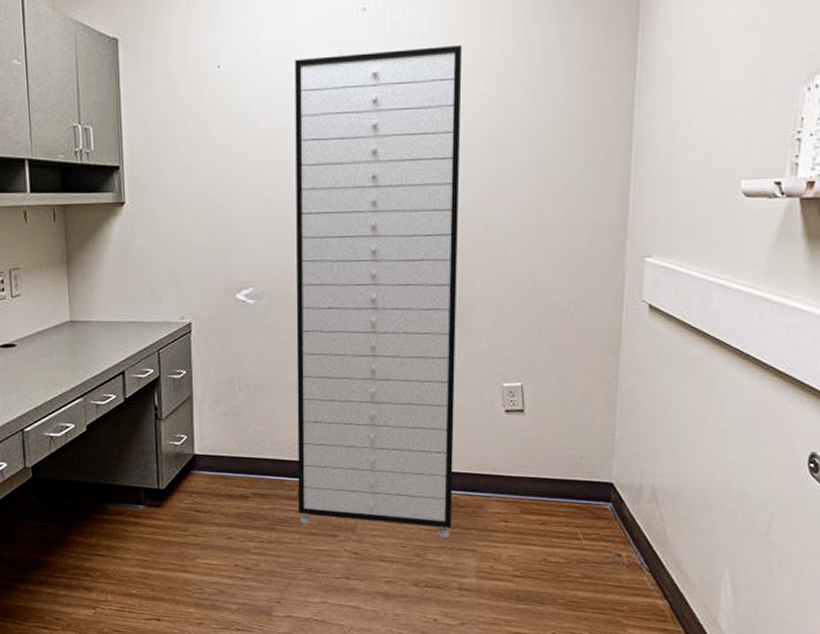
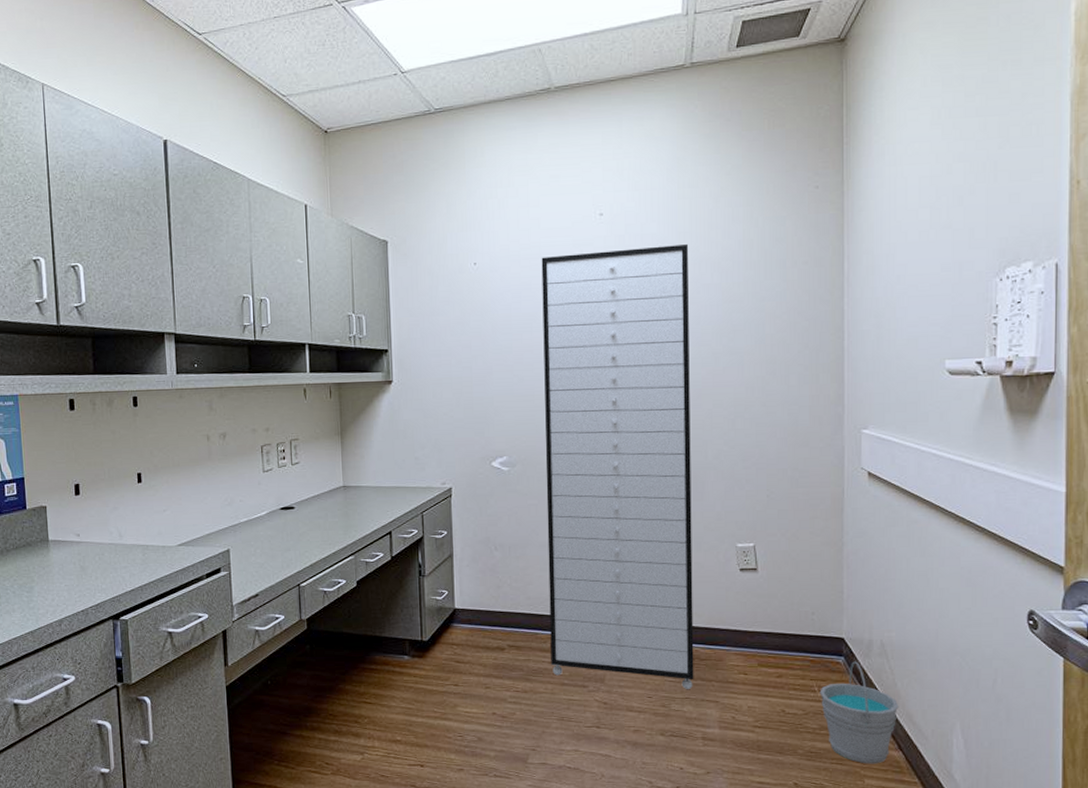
bucket: none [584,507,667,613] -> present [820,661,899,764]

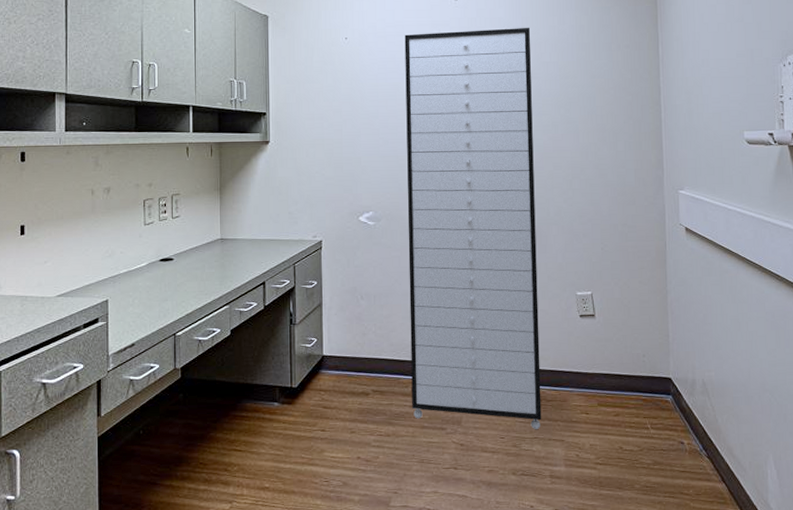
bucket: present [820,661,899,764] -> none [652,399,721,497]

